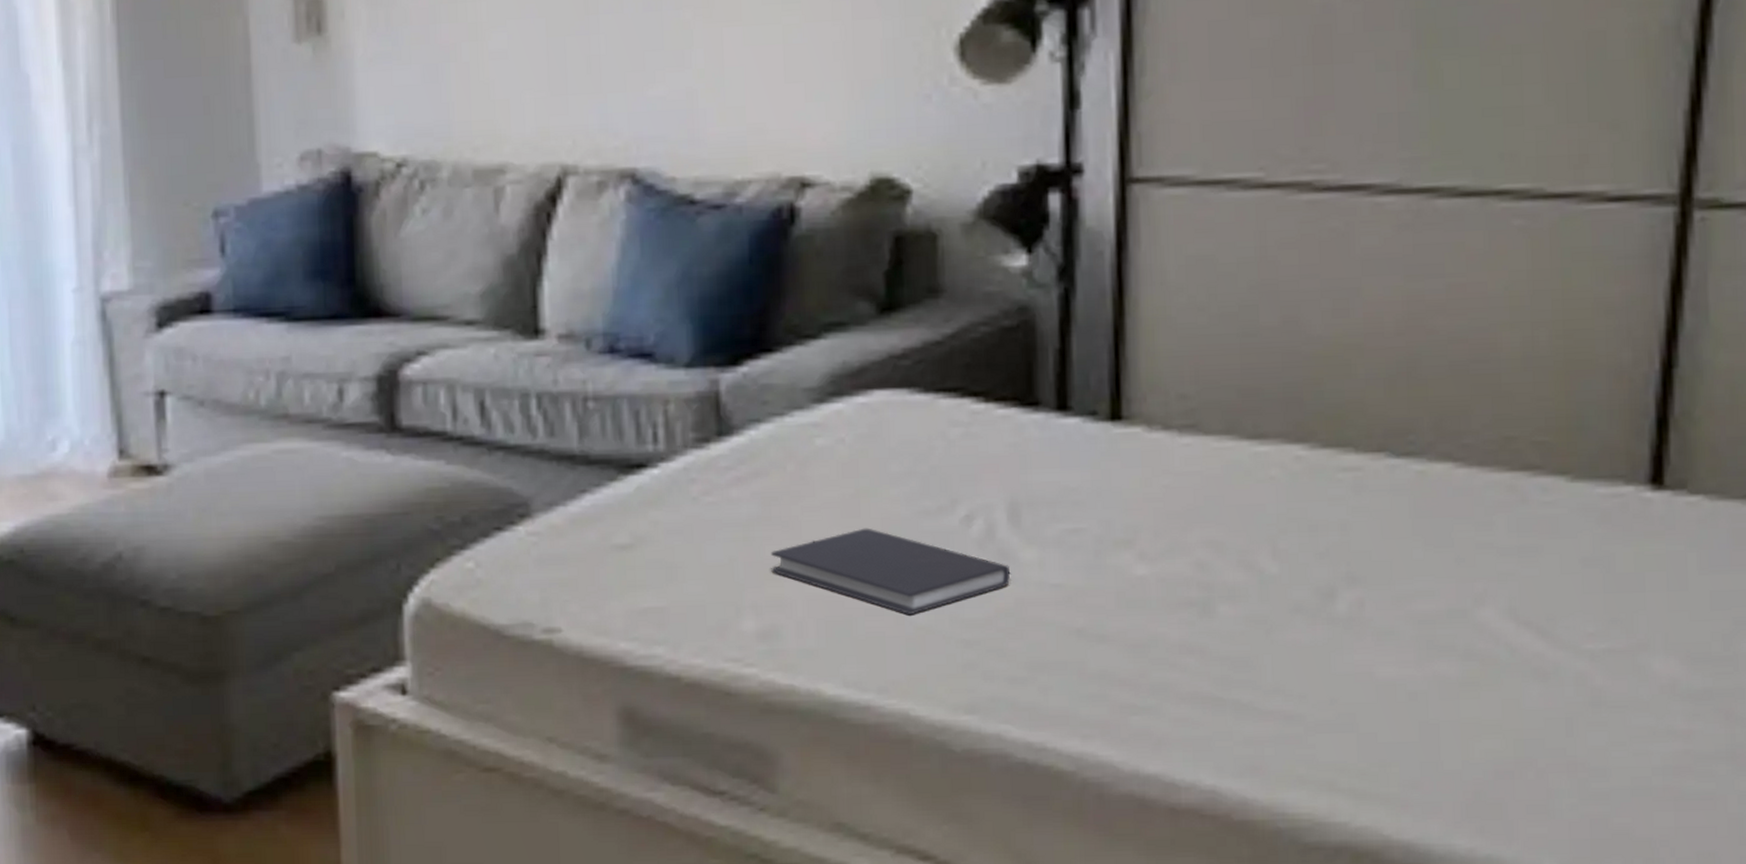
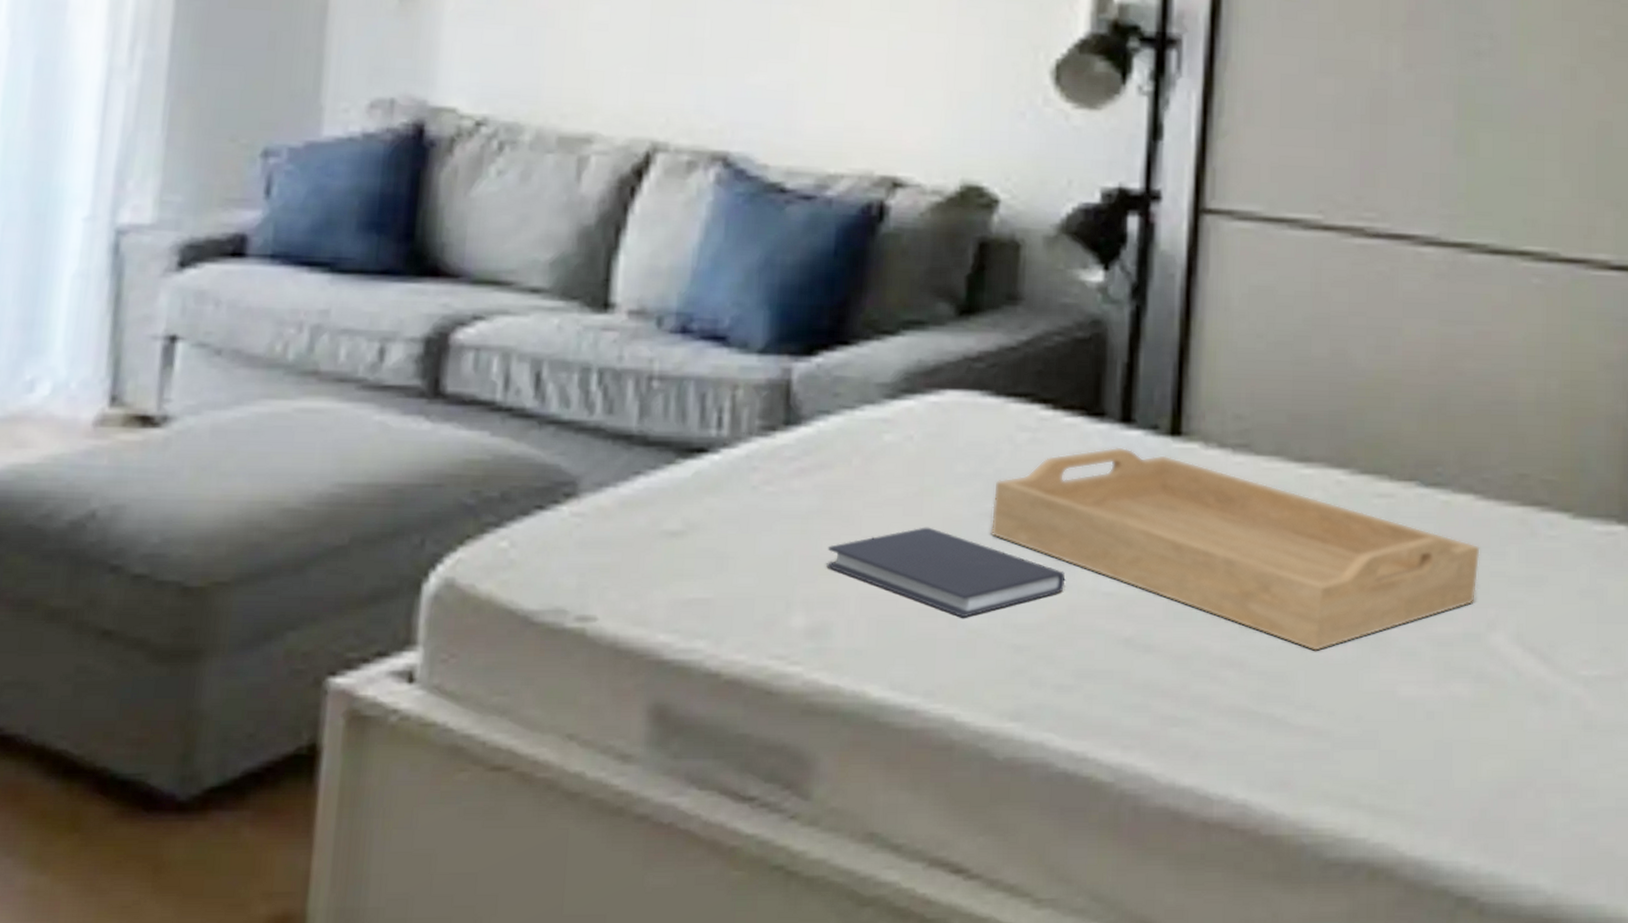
serving tray: none [929,436,1463,634] -> present [990,447,1480,651]

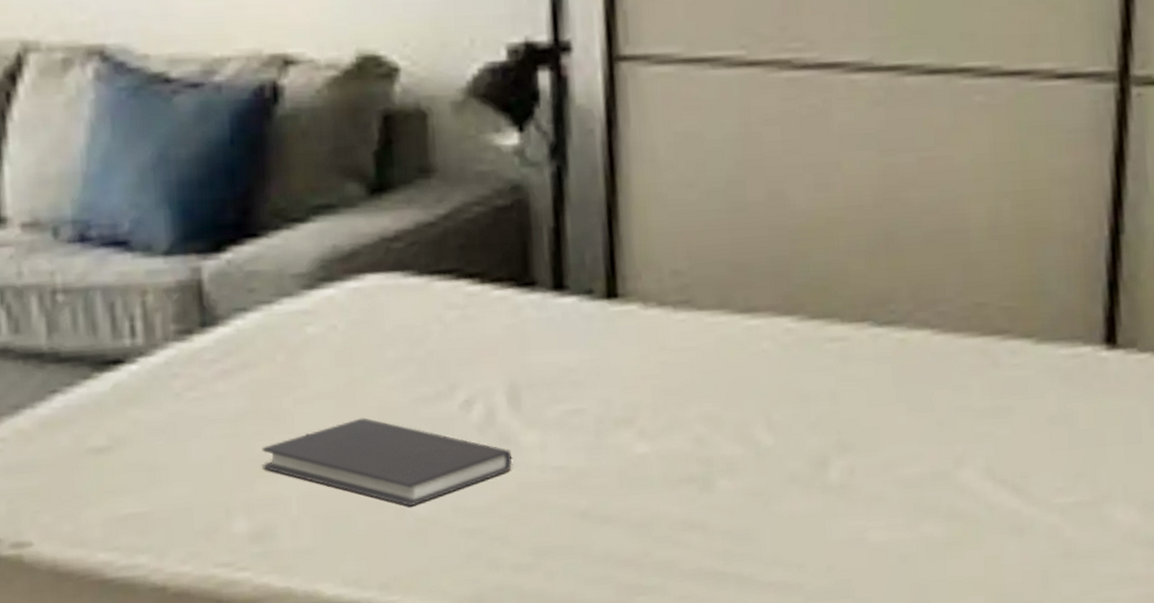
serving tray: present [990,447,1480,651] -> none [427,315,942,506]

